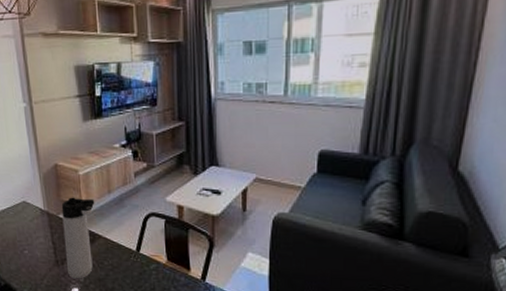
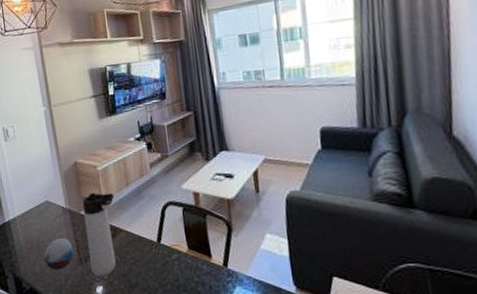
decorative orb: none [20,239,51,270] -> present [44,237,74,270]

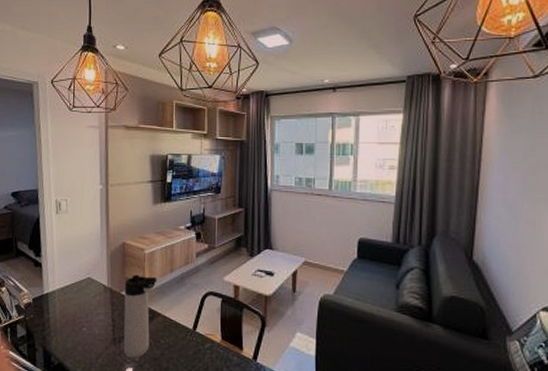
decorative orb: present [44,237,74,270] -> none [78,315,110,348]

